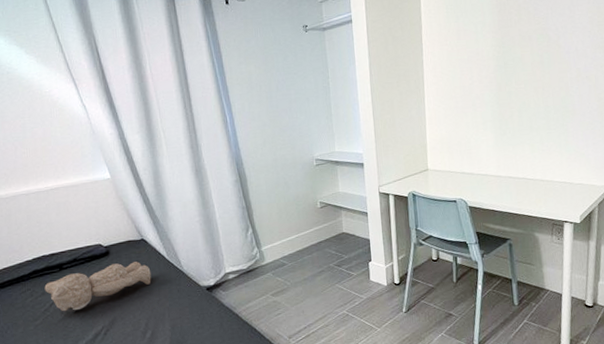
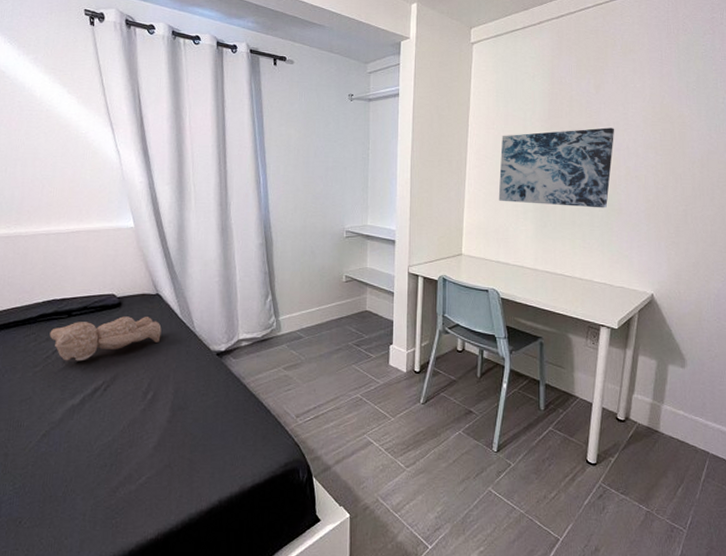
wall art: none [455,32,563,115] -> present [498,127,615,208]

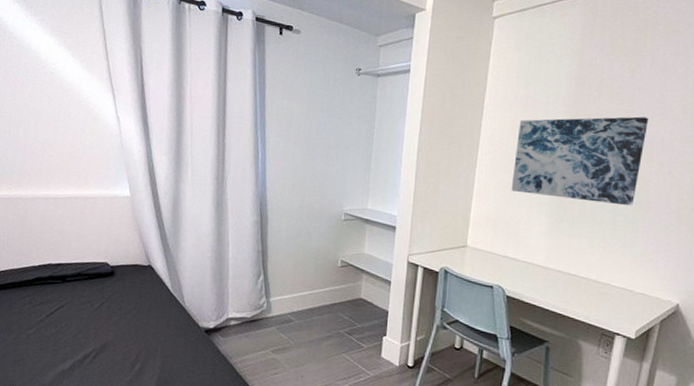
teddy bear: present [49,316,162,363] -> none [44,285,152,328]

